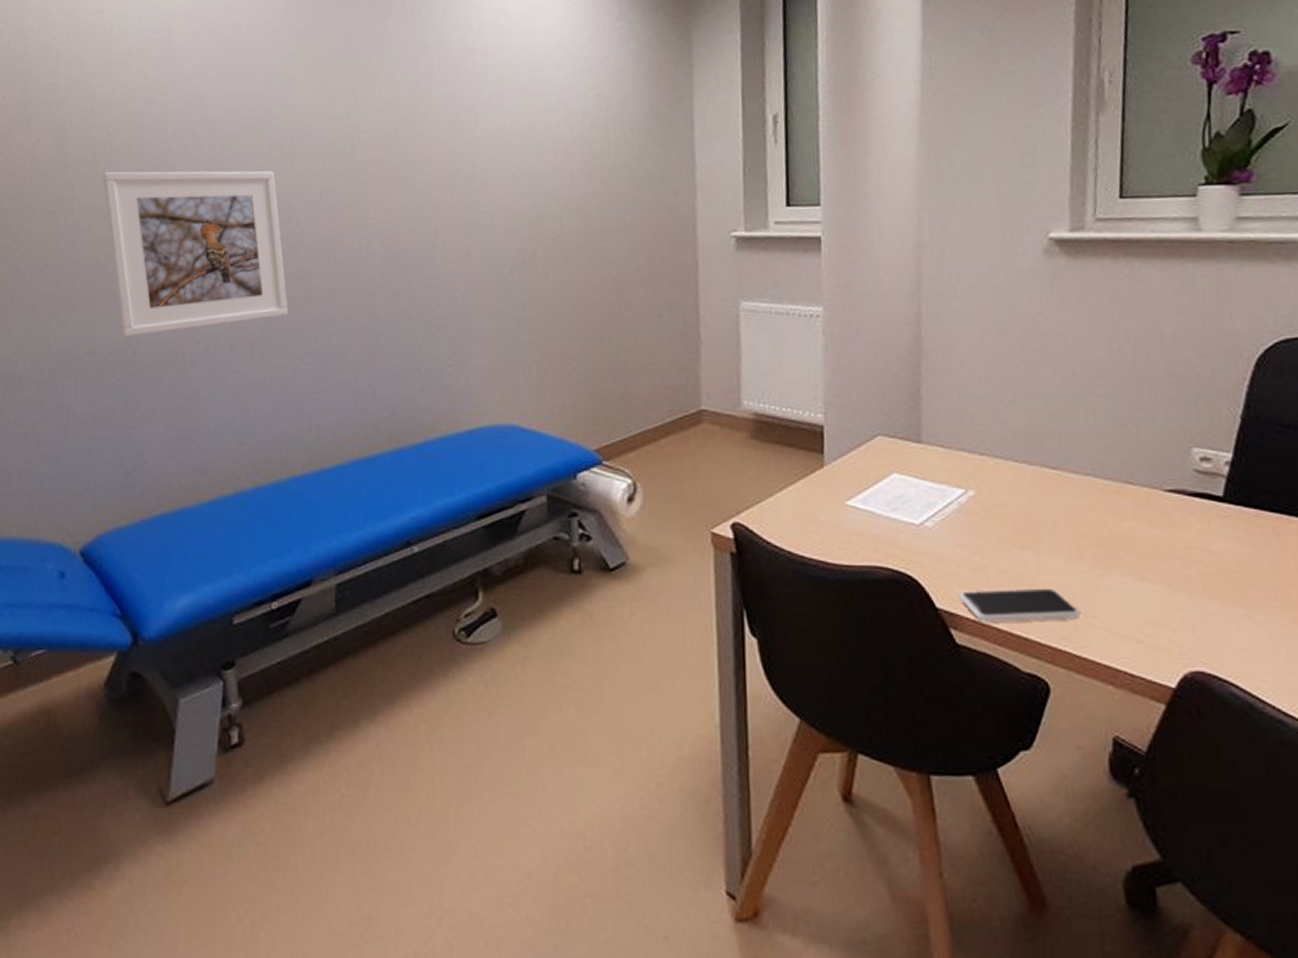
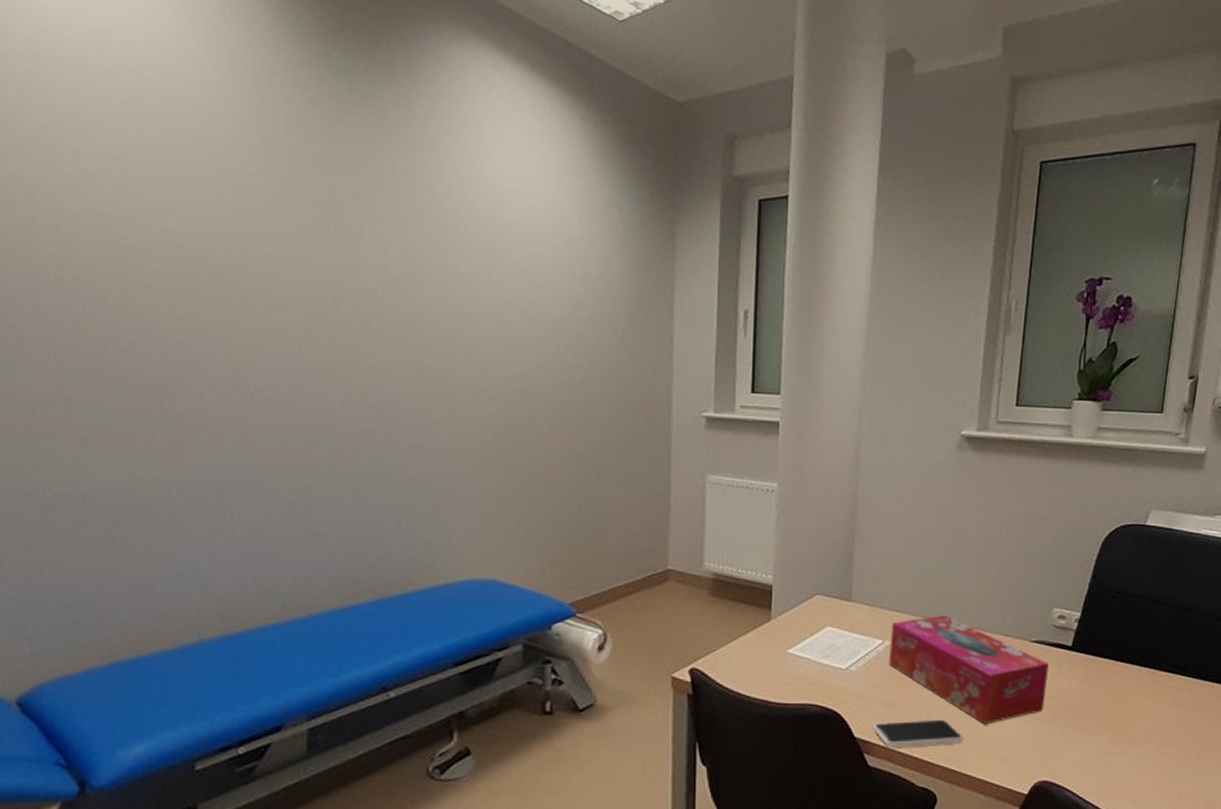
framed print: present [103,171,289,337] -> none [45,303,262,480]
tissue box: none [974,459,1193,597] -> present [888,616,1049,725]

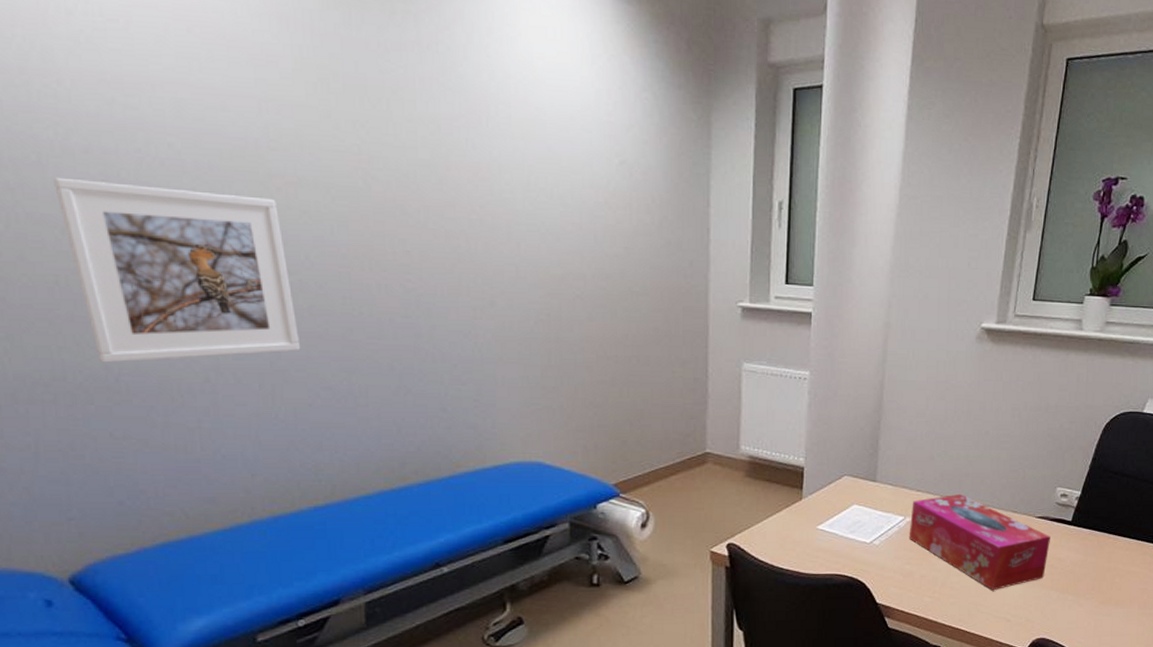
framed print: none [45,303,262,480] -> present [54,177,301,363]
smartphone: present [873,719,963,747] -> none [893,586,973,611]

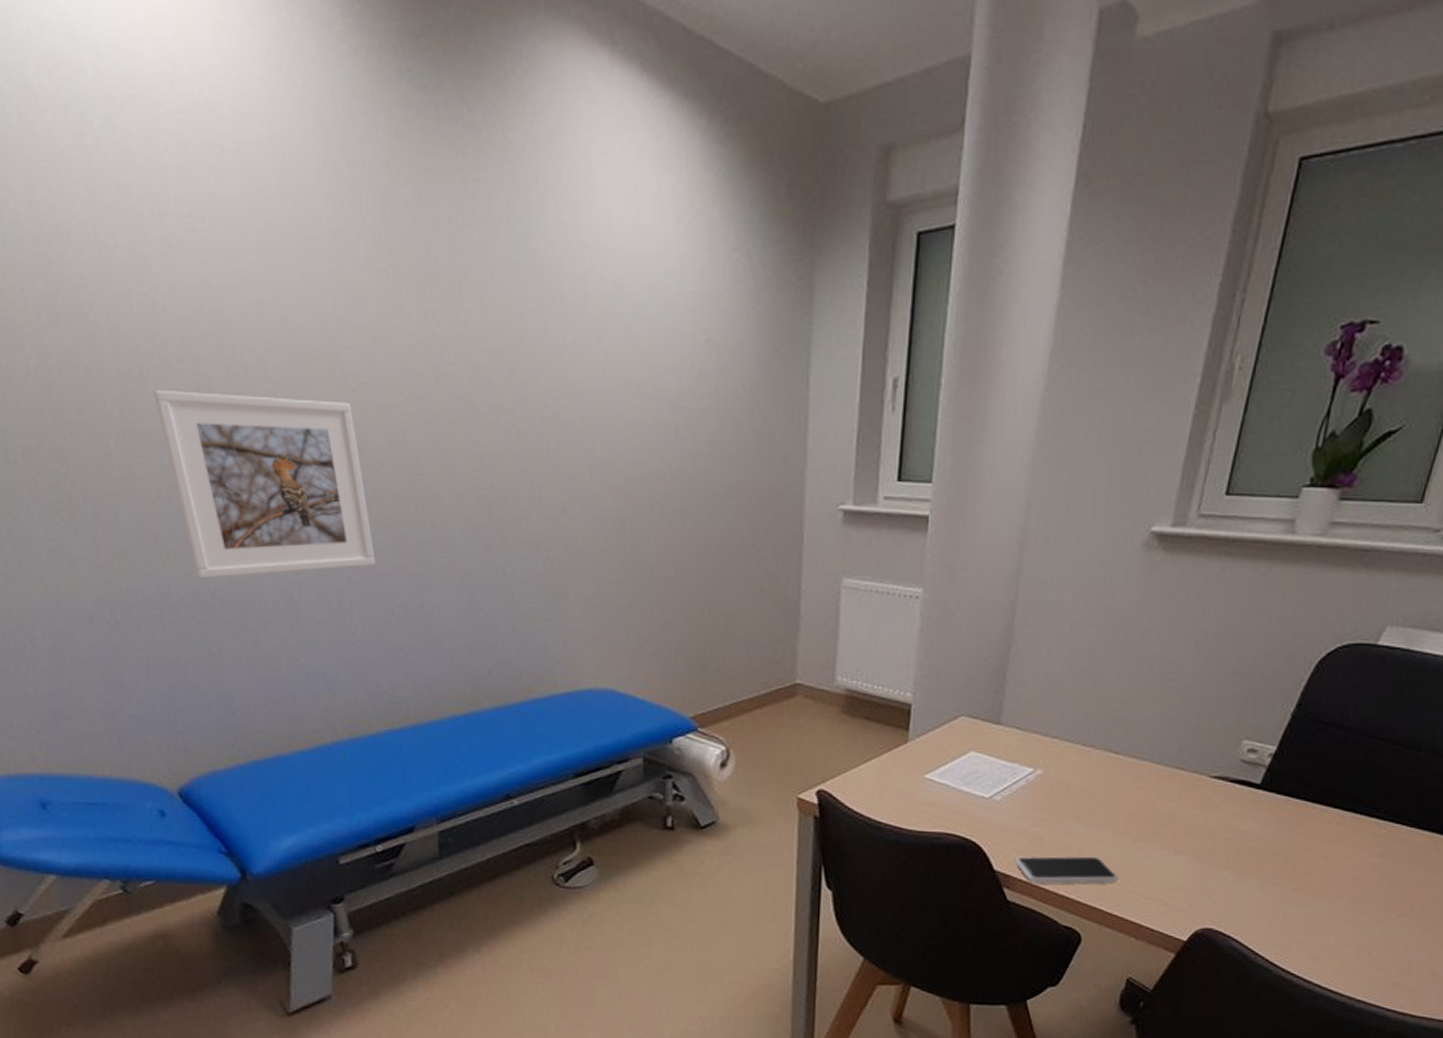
smartphone: none [893,586,973,611] -> present [1015,856,1118,884]
tissue box: present [909,494,1050,591] -> none [1038,744,1229,866]

